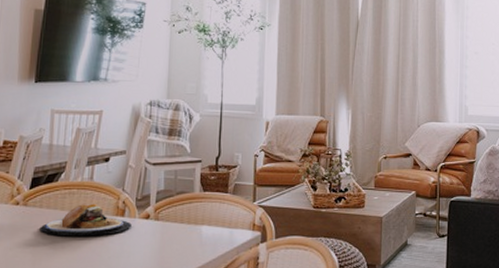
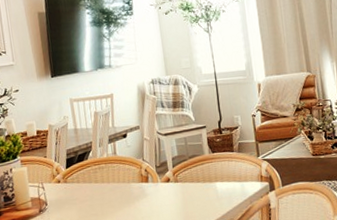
plate: present [39,204,132,235] -> none [81,175,156,204]

